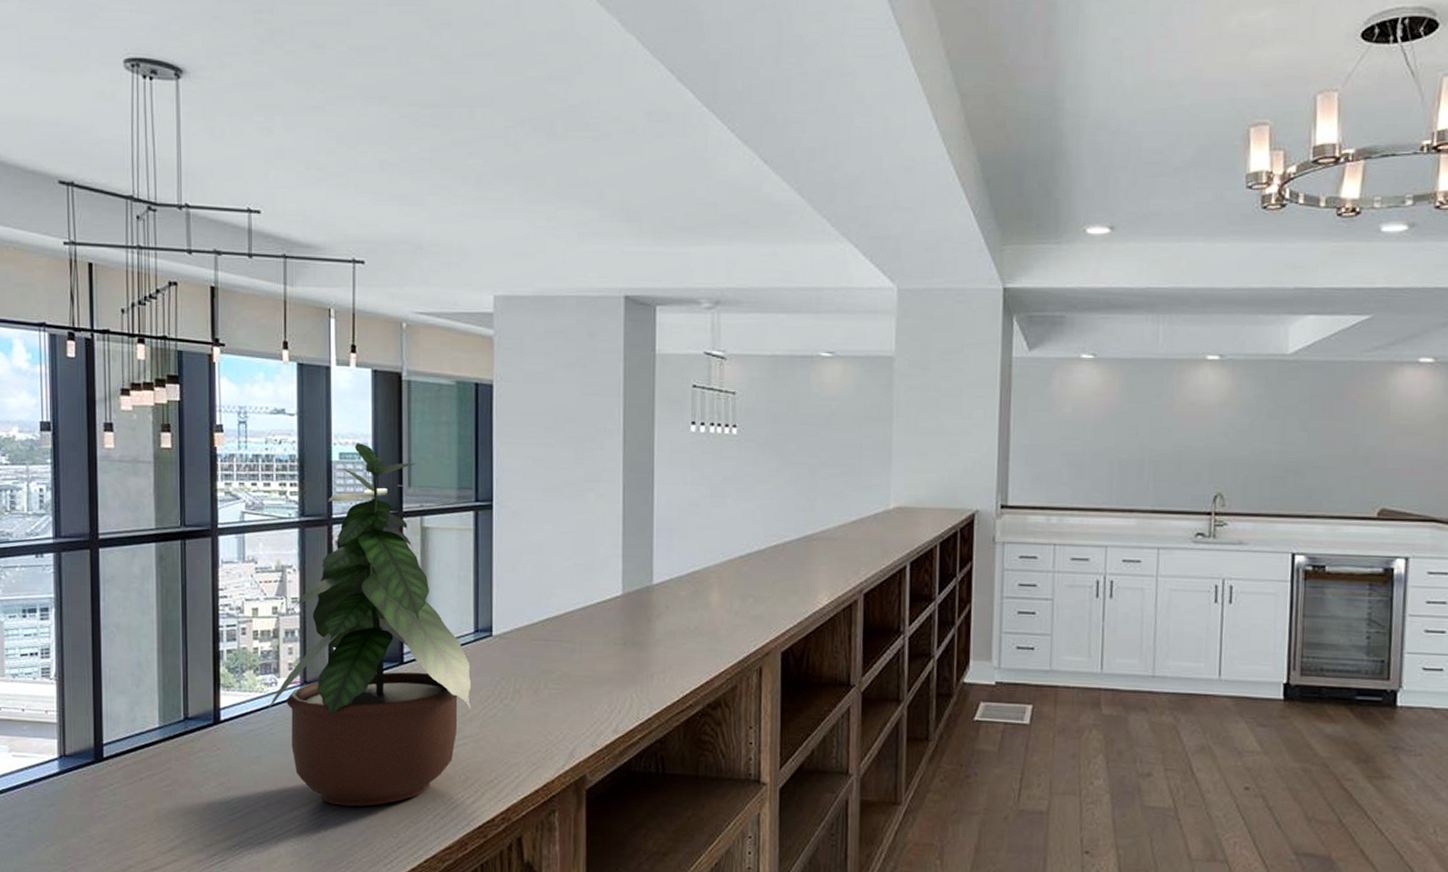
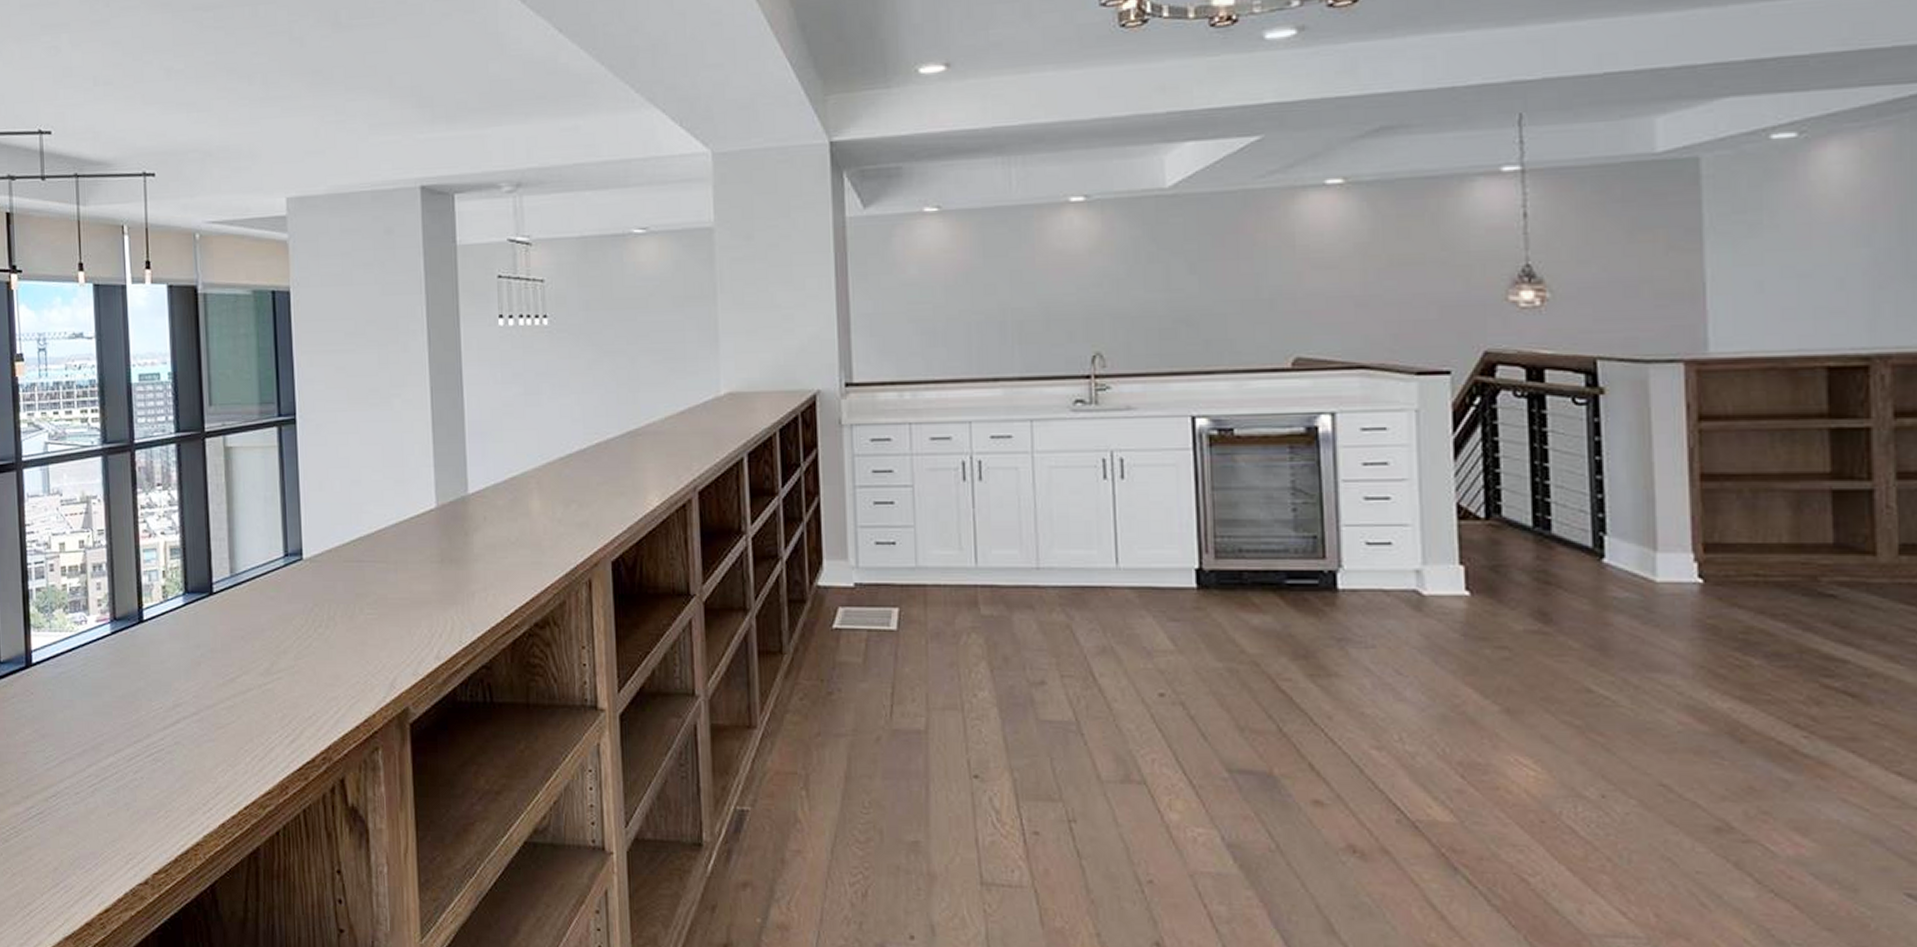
potted plant: present [265,443,472,807] -> none [76,362,285,751]

